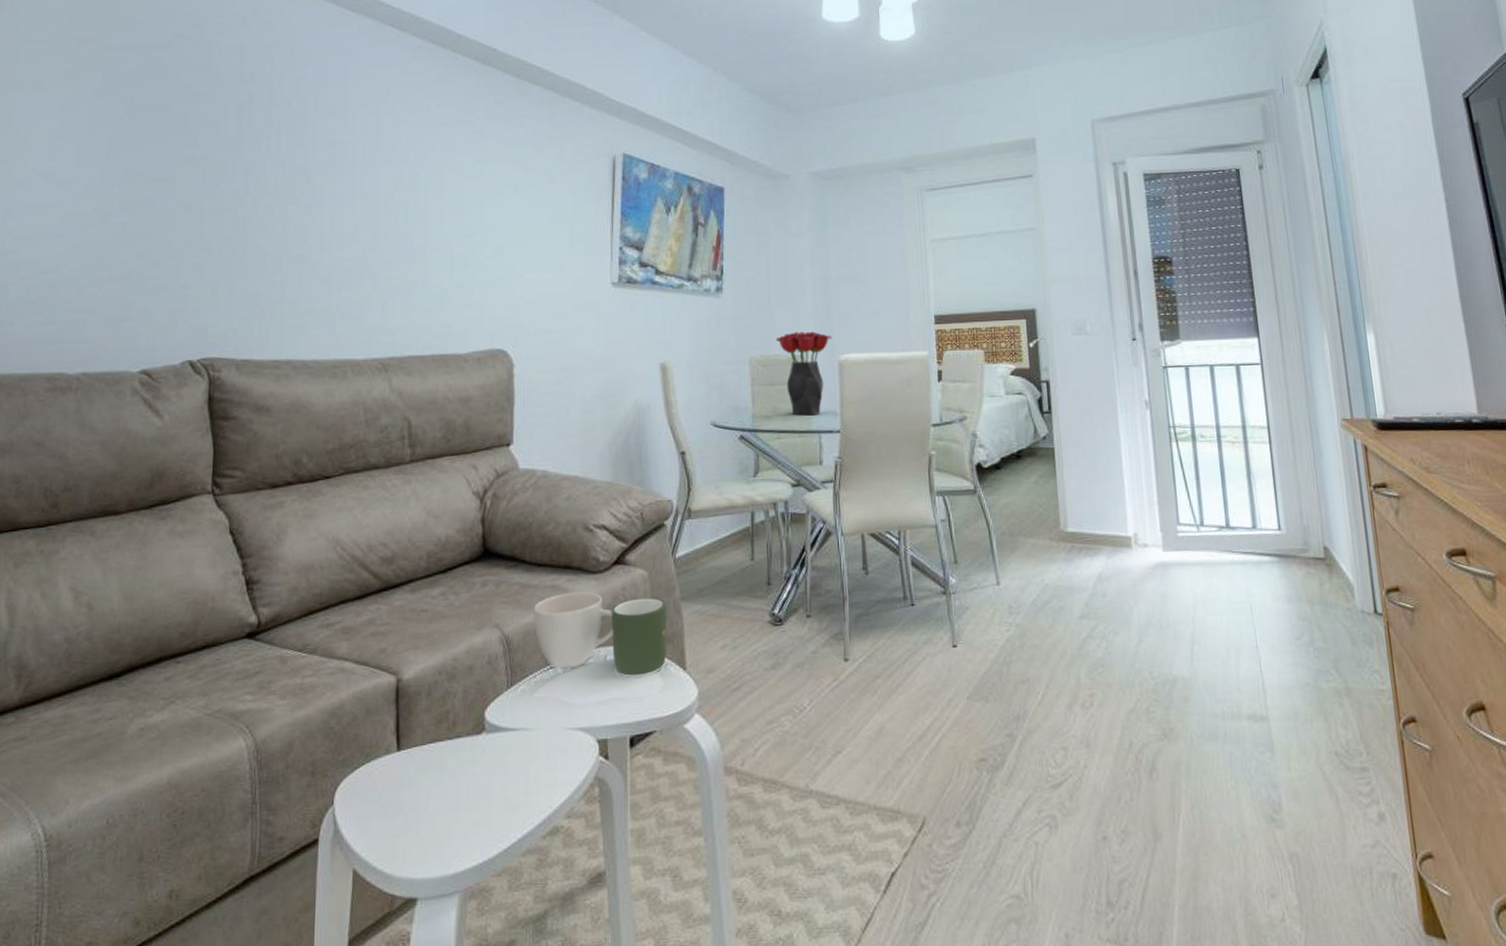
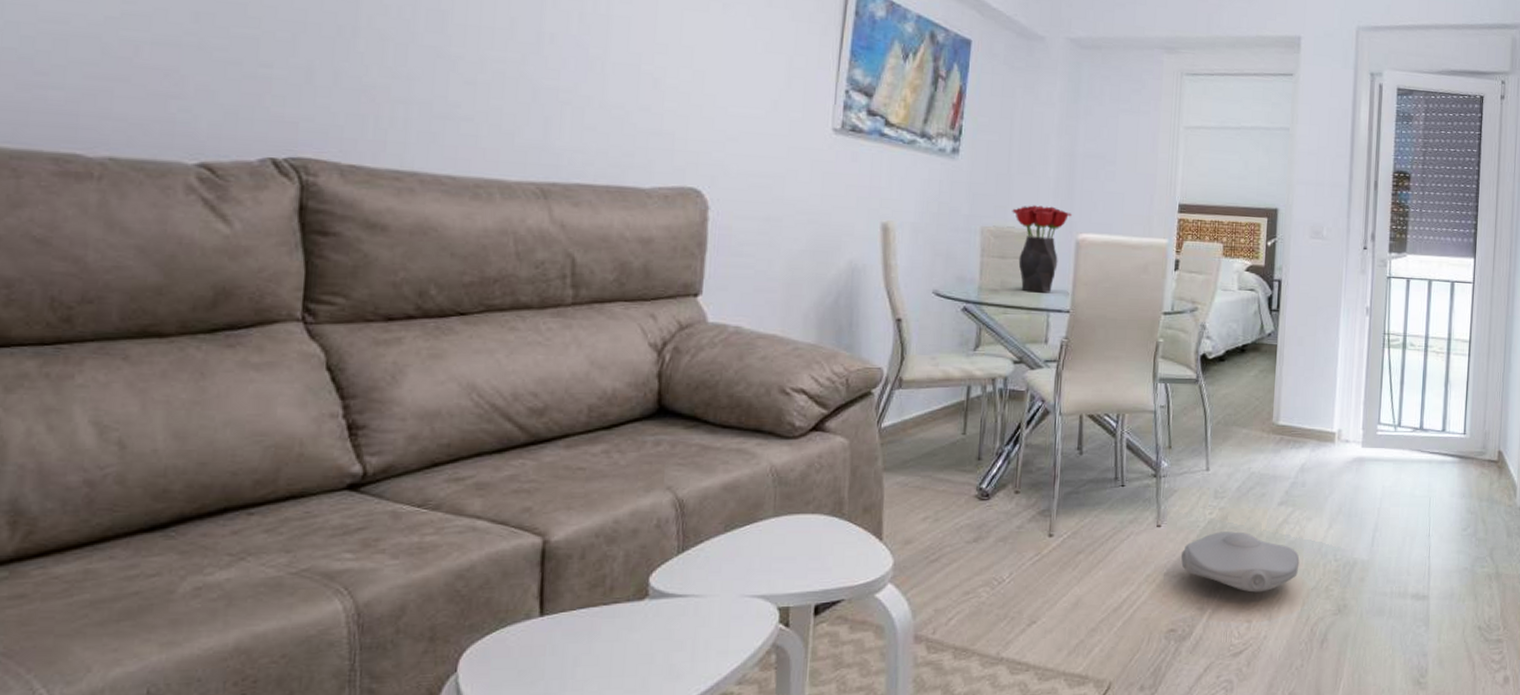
cup: present [533,591,614,669] -> none [713,456,805,536]
mug: present [610,597,667,678] -> none [802,465,867,546]
robot vacuum: none [982,649,1112,717] -> present [1181,531,1300,593]

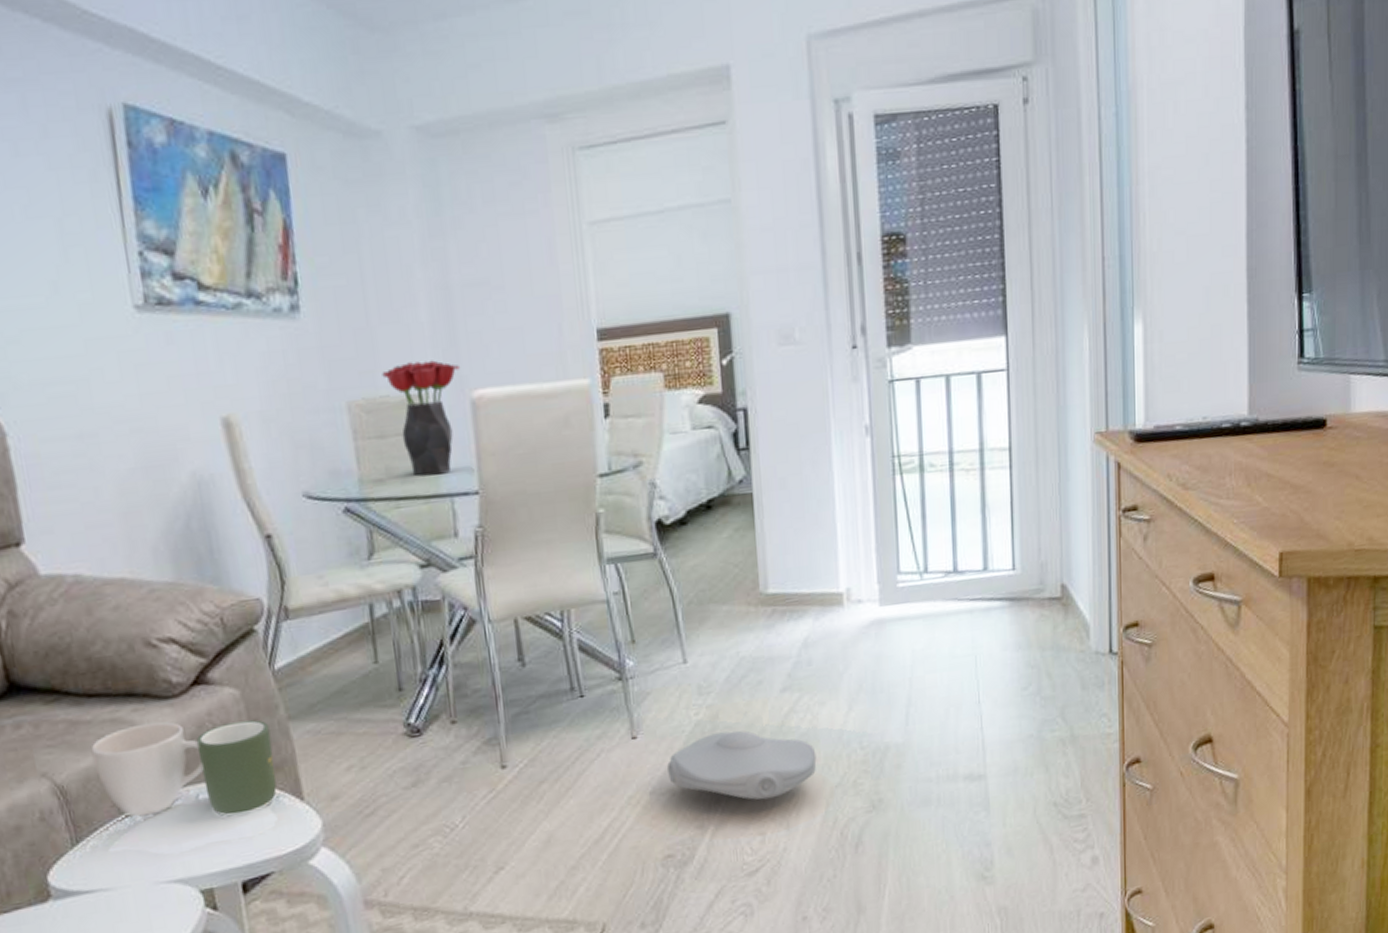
cup: none [713,456,805,536] -> present [91,721,204,817]
mug: none [802,465,867,546] -> present [196,720,277,817]

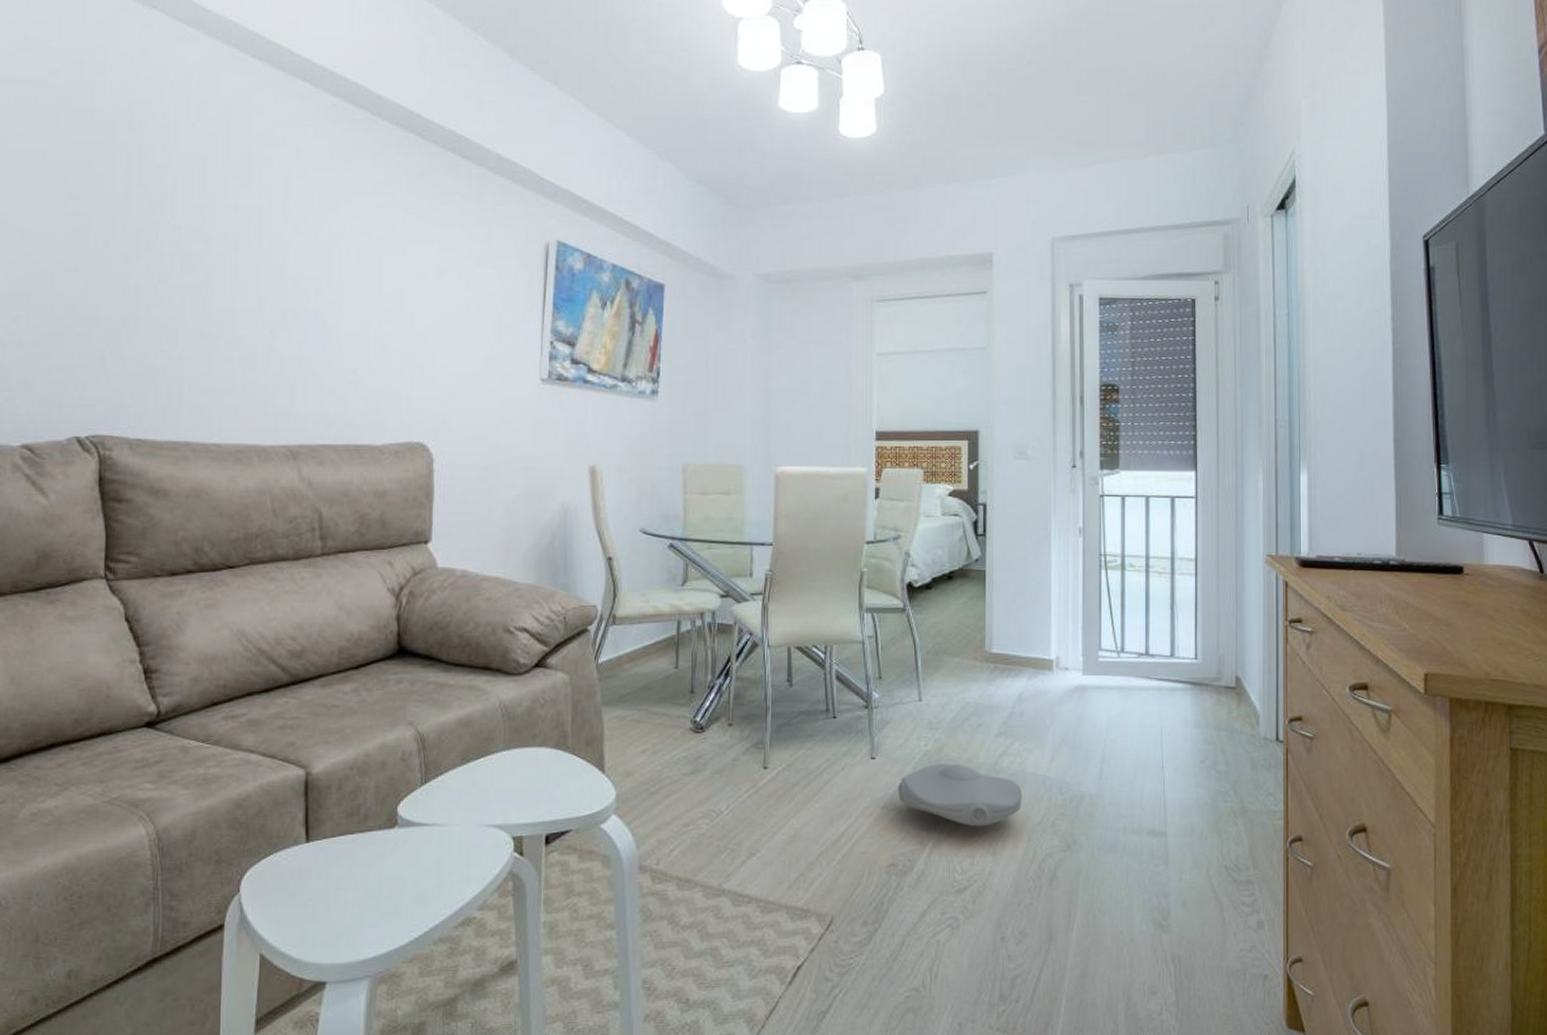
cup: present [91,721,204,817] -> none [449,692,532,768]
mug: present [196,720,277,817] -> none [529,700,587,778]
bouquet: present [382,360,461,477] -> none [711,441,771,527]

